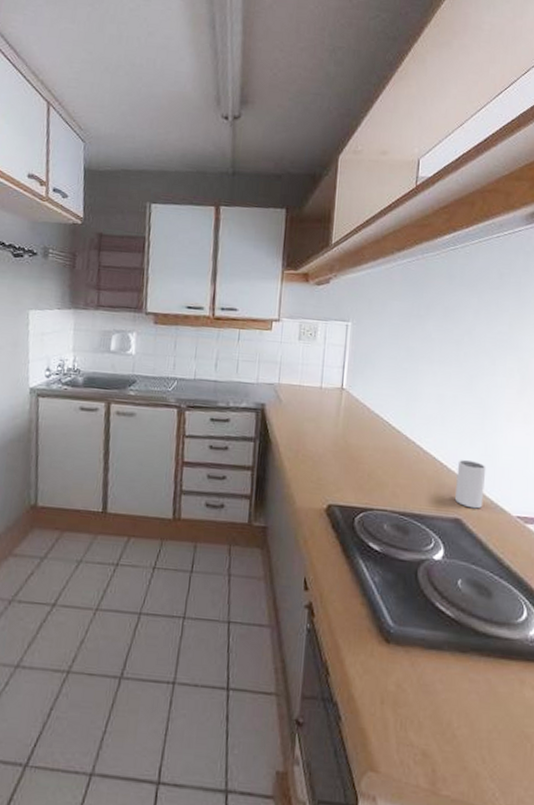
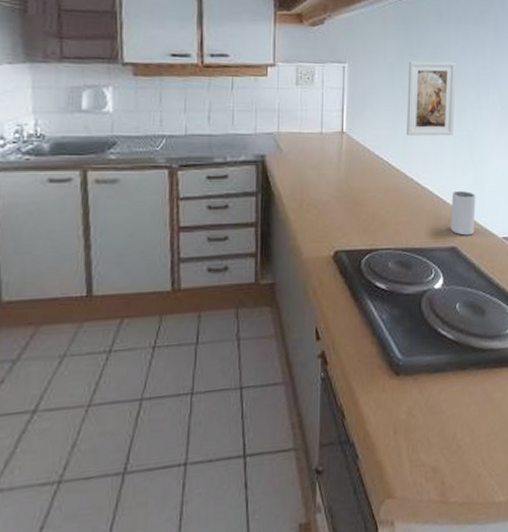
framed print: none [410,322,469,401] -> present [407,61,456,136]

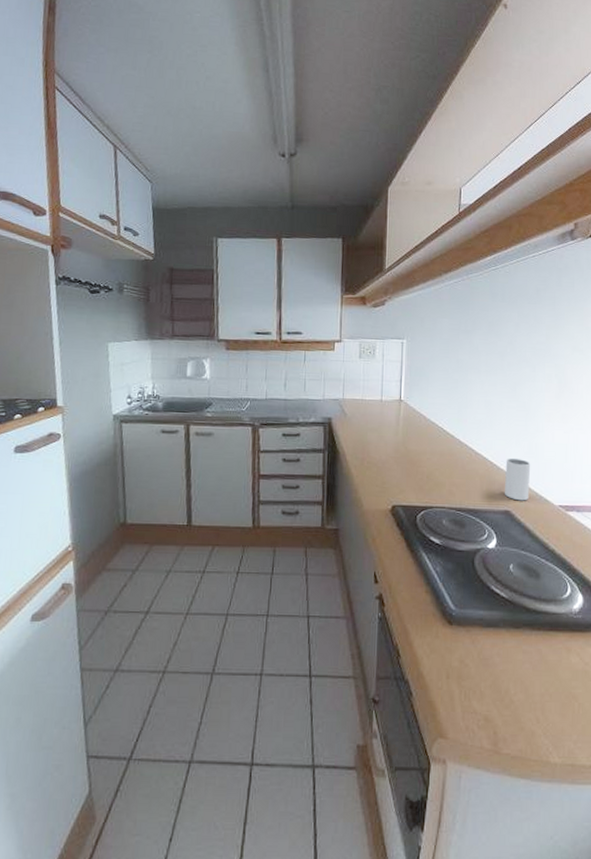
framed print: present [407,61,456,136] -> none [461,337,511,407]

